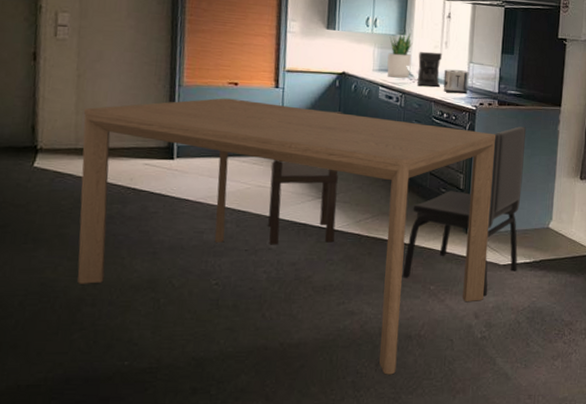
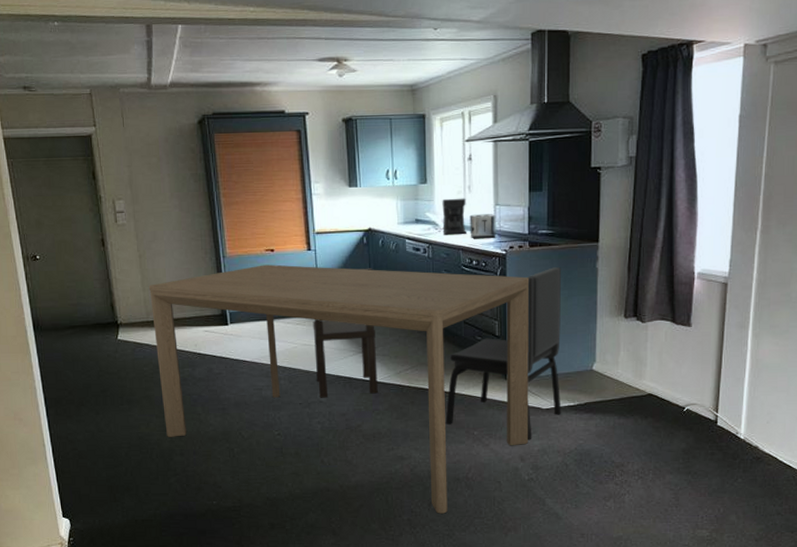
planter: present [387,32,413,78] -> none [411,181,435,229]

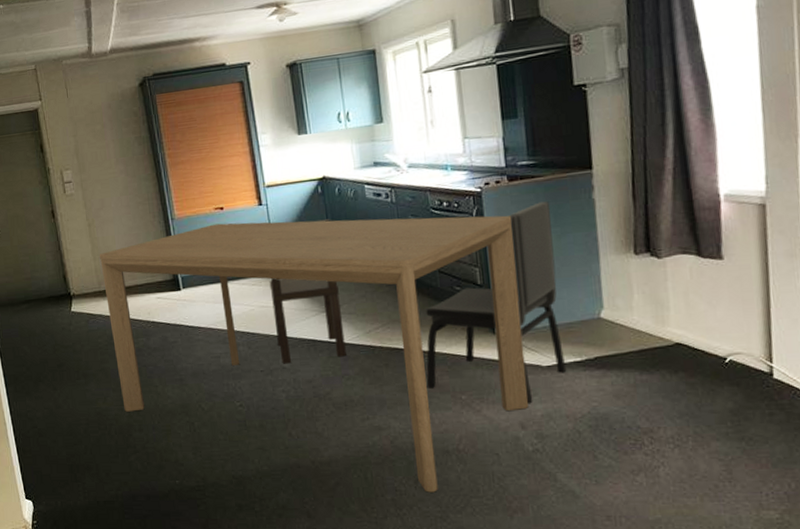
coffee maker: present [442,198,466,235] -> none [402,134,433,177]
toaster: present [470,214,496,239] -> none [435,148,468,178]

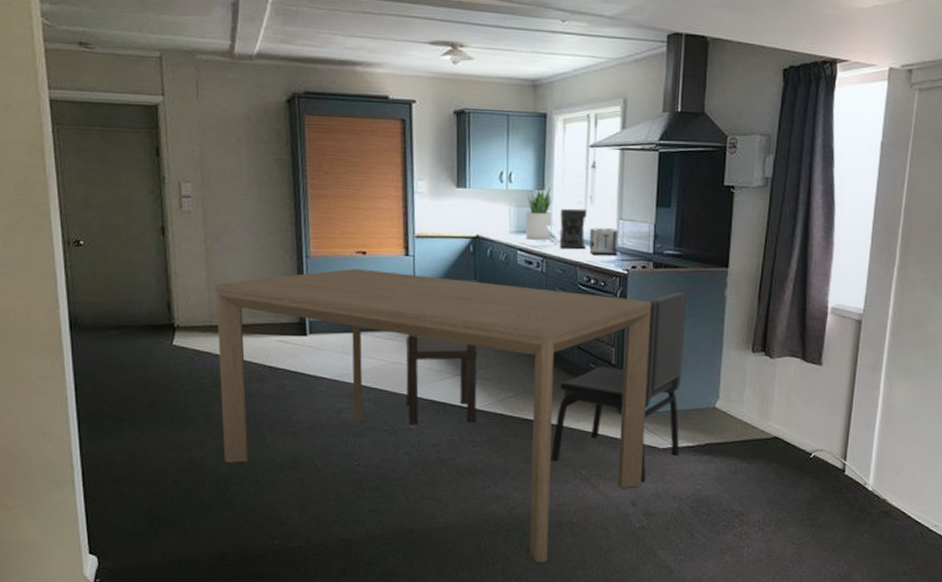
planter: none [366,119,397,173] -> present [525,187,553,240]
coffee maker: none [402,134,433,177] -> present [559,208,587,250]
toaster: none [435,148,468,178] -> present [589,228,619,256]

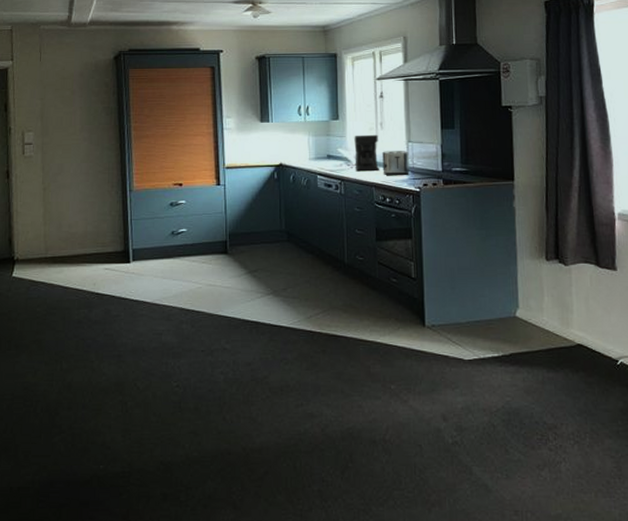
dining table: present [214,268,652,563] -> none [50,199,451,484]
dining chair: present [405,279,478,425] -> none [219,204,287,345]
planter: present [525,187,553,240] -> none [323,117,347,165]
dining chair: present [550,292,688,483] -> none [359,206,485,396]

